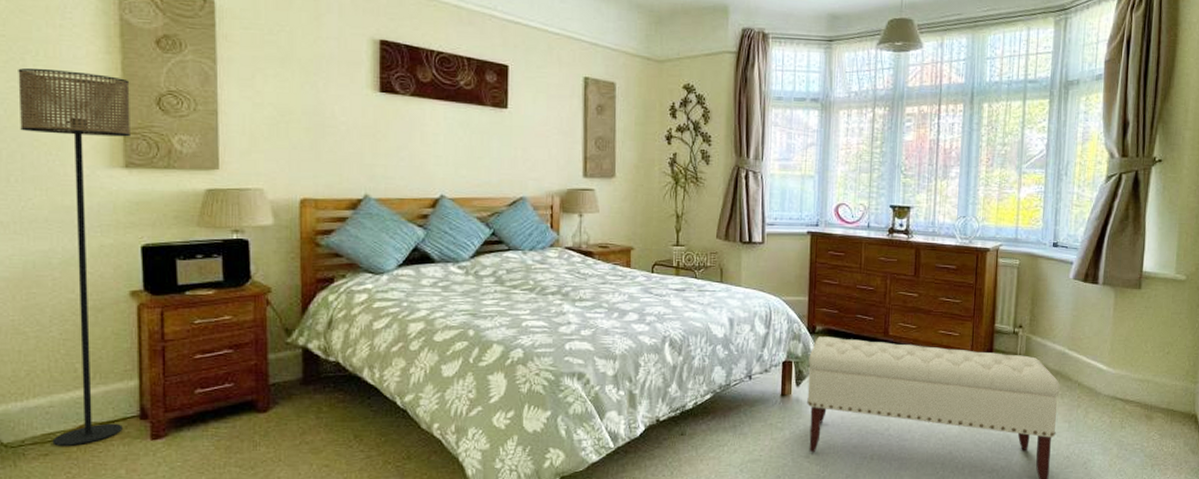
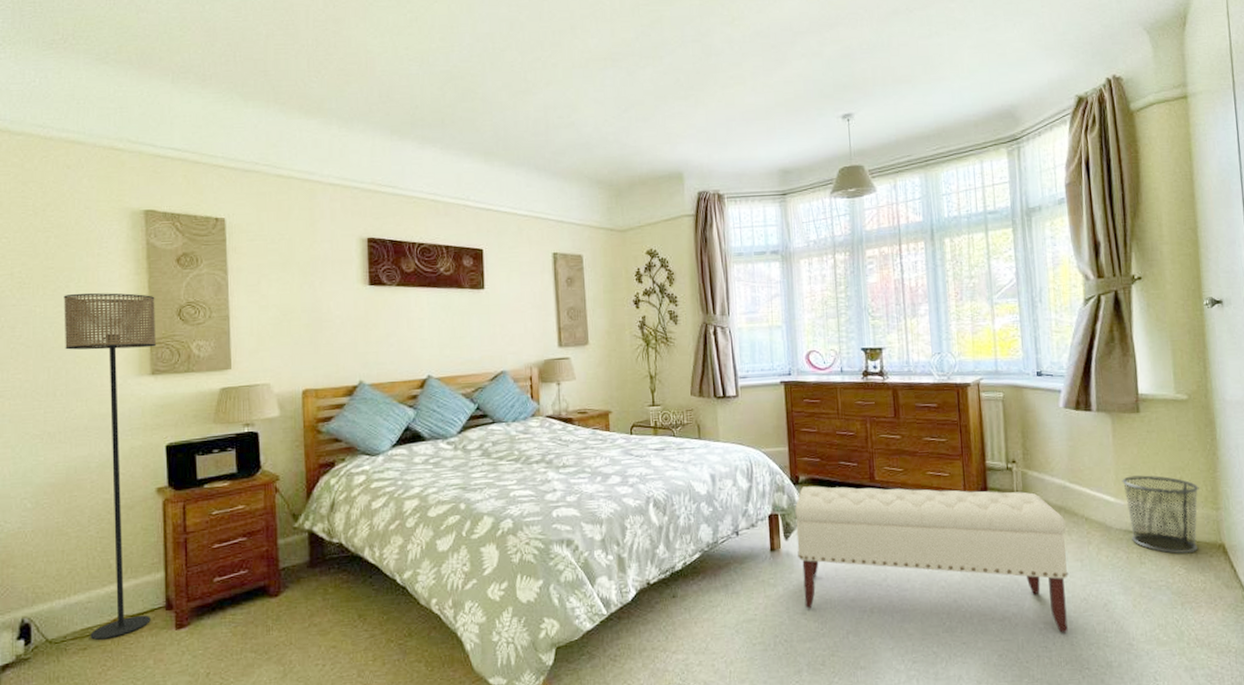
waste bin: none [1116,347,1183,420] -> present [1122,475,1199,554]

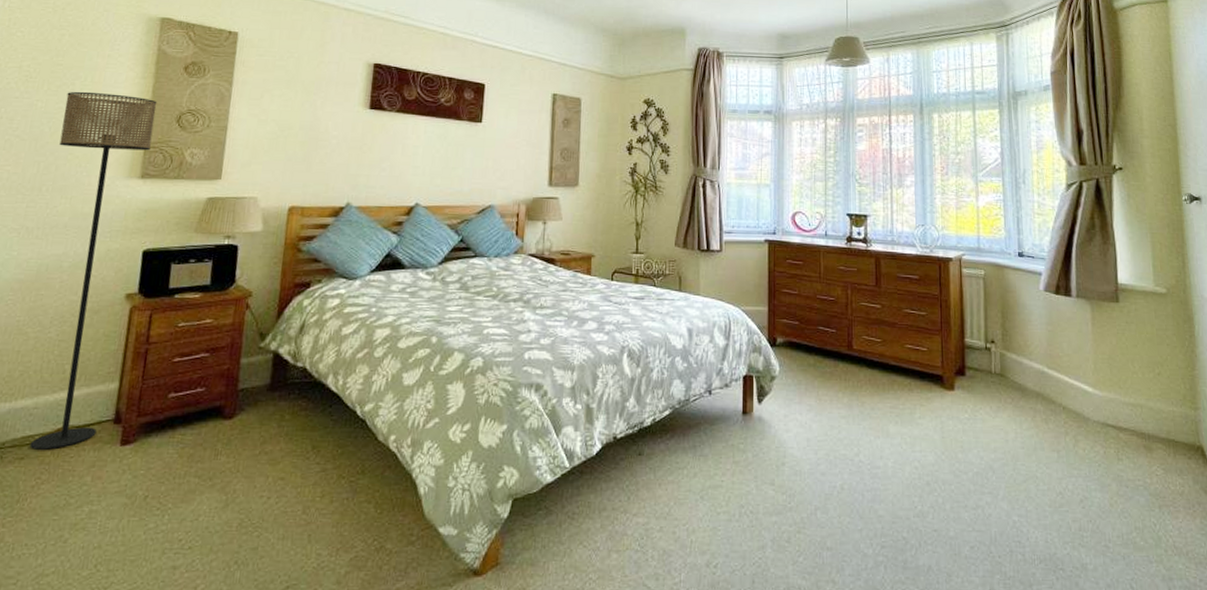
bench: present [795,486,1069,633] -> none [770,349,1044,528]
waste bin: present [1122,475,1199,554] -> none [1100,367,1178,452]

